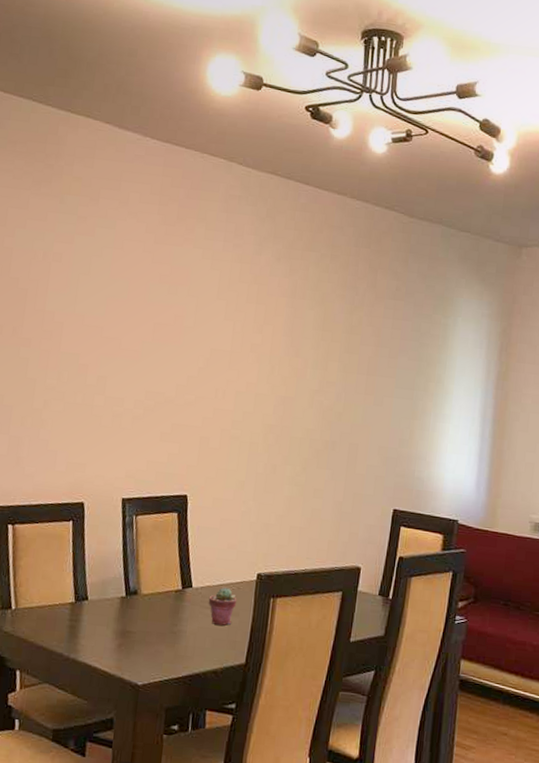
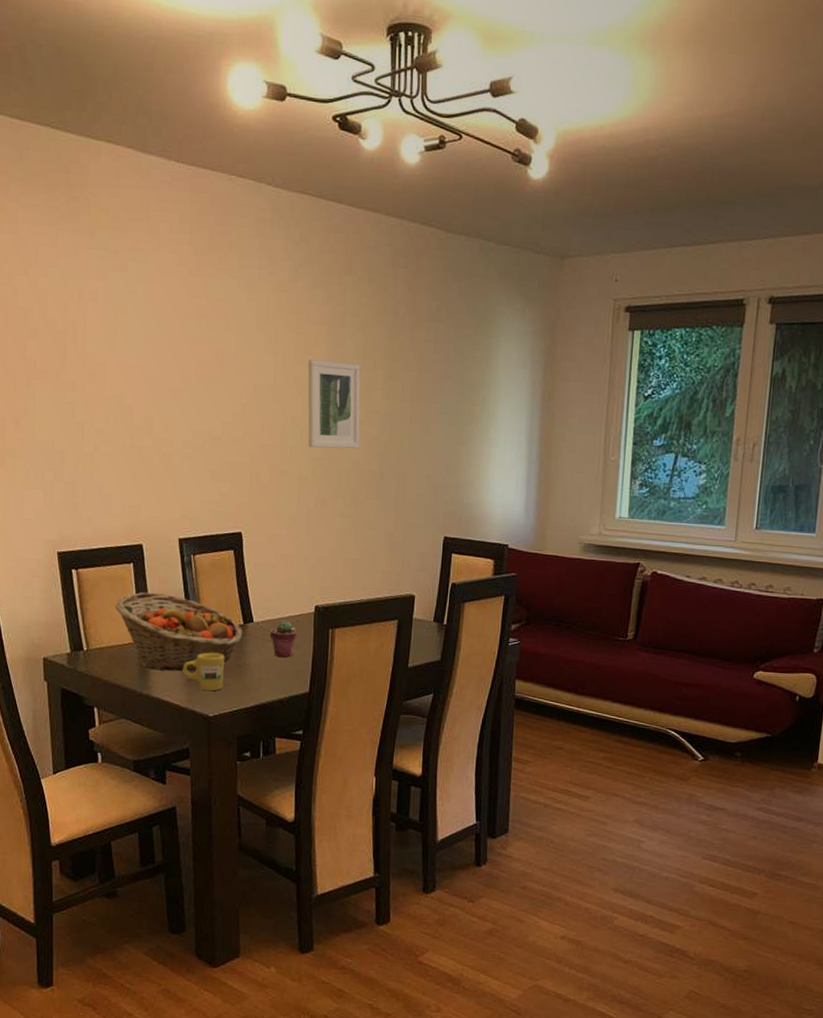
fruit basket: none [49,551,181,635] -> present [115,592,243,671]
mug: none [114,617,159,659] -> present [183,652,224,692]
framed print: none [261,329,319,417] -> present [307,359,361,449]

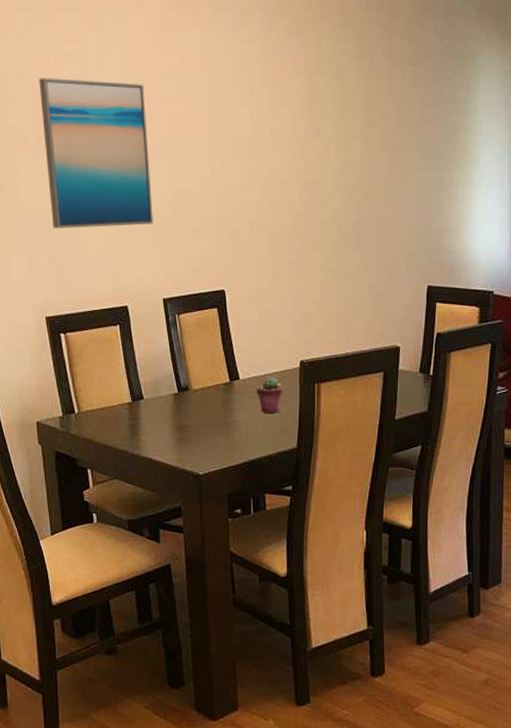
wall art: none [61,313,172,465] -> present [39,78,153,229]
fruit basket: present [115,592,243,671] -> none [104,353,230,431]
mug: present [183,652,224,692] -> none [172,411,212,450]
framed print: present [307,359,361,449] -> none [284,111,340,202]

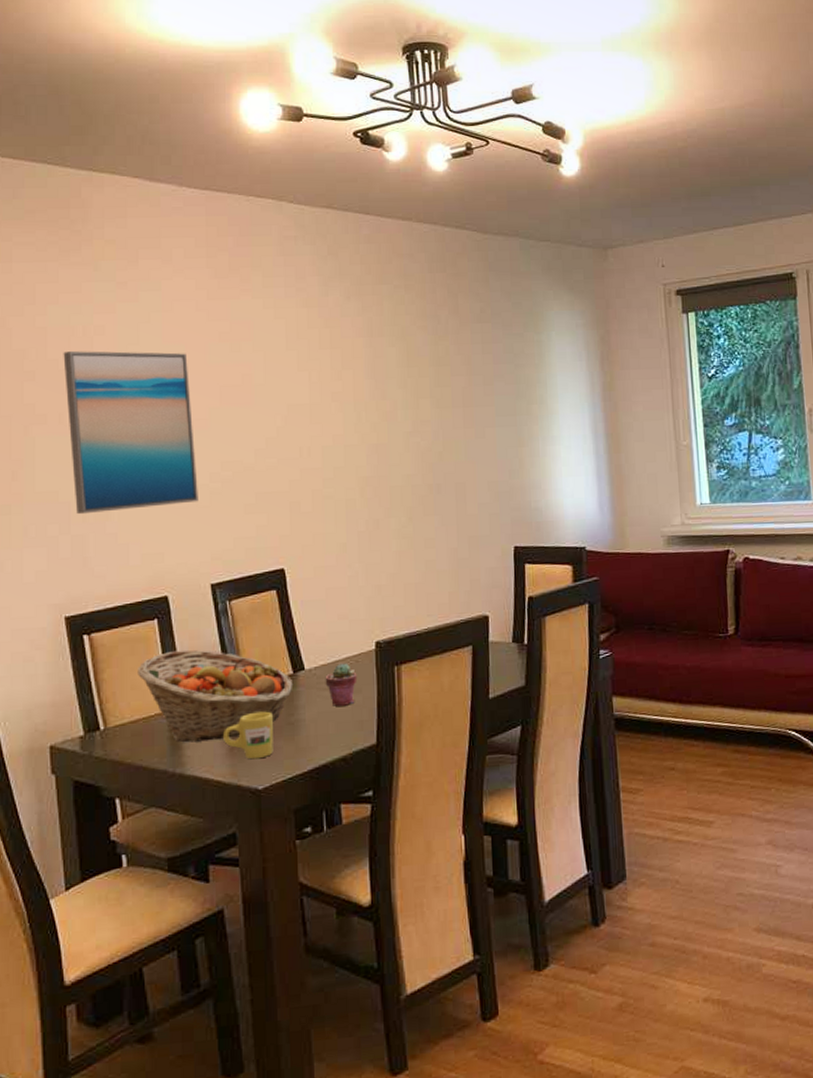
fruit basket: none [104,353,230,431] -> present [138,649,294,743]
mug: none [172,411,212,450] -> present [223,711,273,760]

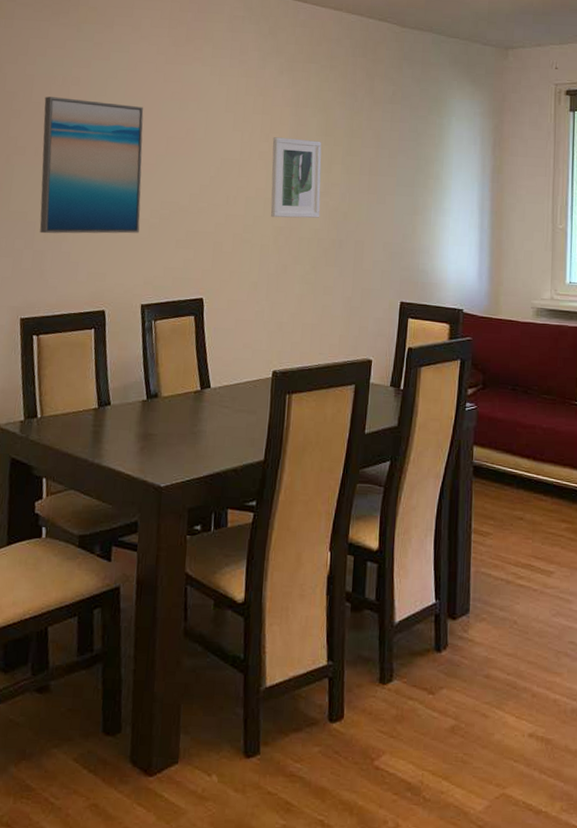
fruit basket: present [138,649,294,743] -> none [73,357,200,439]
mug: present [223,711,273,760] -> none [136,419,180,460]
potted succulent: present [325,663,358,706] -> none [226,386,254,423]
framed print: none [346,373,412,467] -> present [270,137,322,218]

